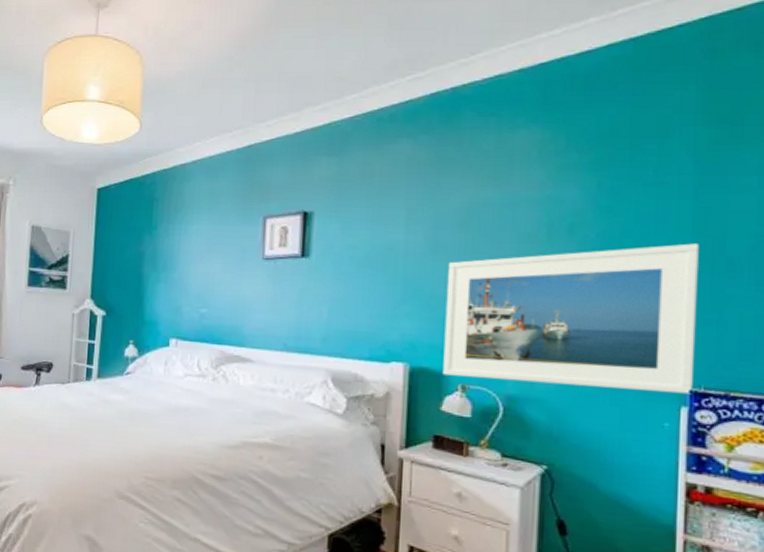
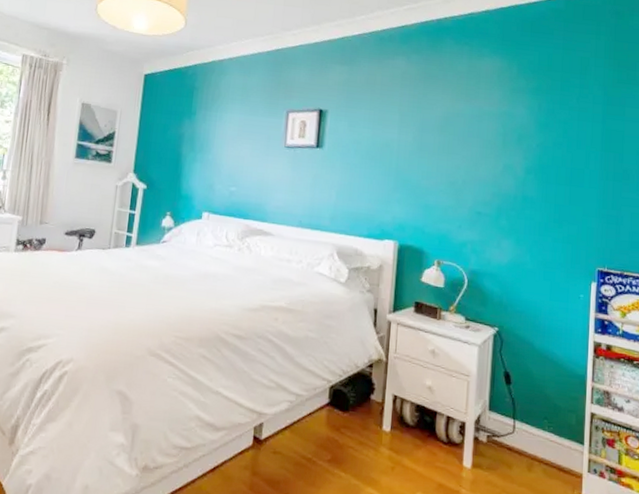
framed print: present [442,243,699,395] -> none [423,156,606,273]

